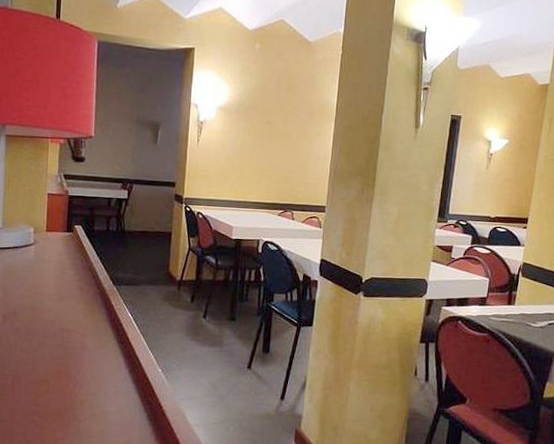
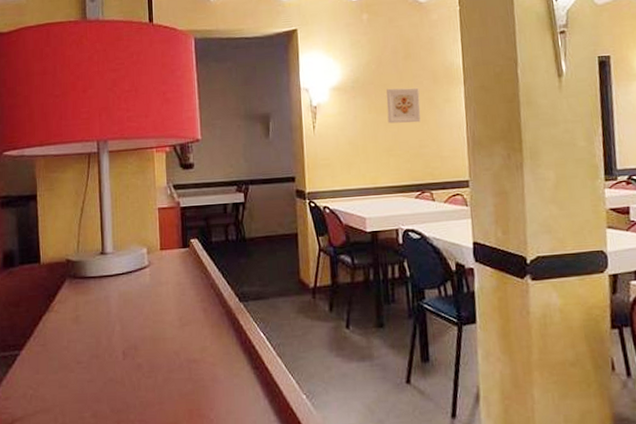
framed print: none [264,115,295,150] -> present [386,87,421,124]

